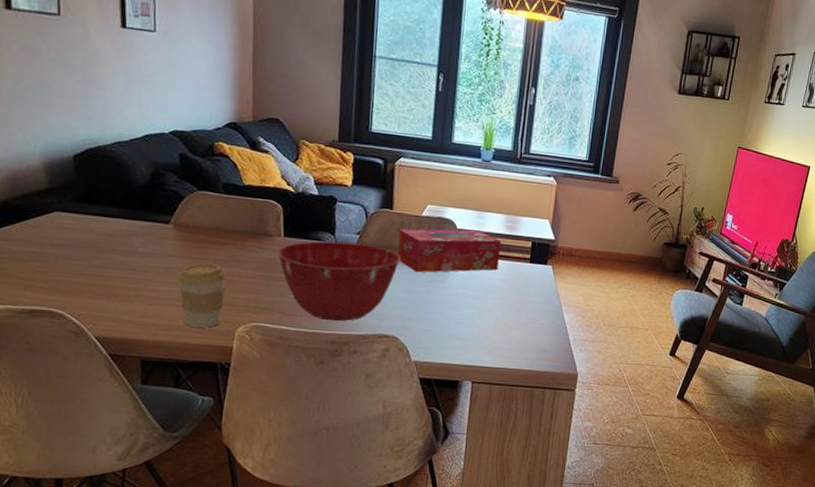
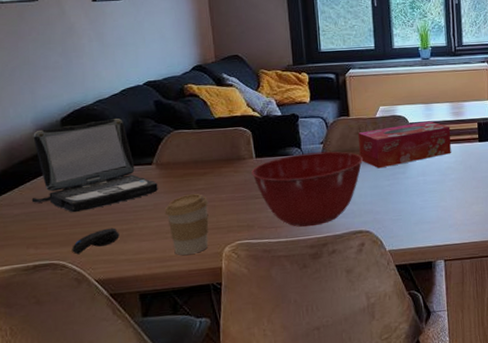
laptop: none [33,163,173,261] -> present [31,118,158,213]
computer mouse: none [72,284,126,306] -> present [72,227,120,254]

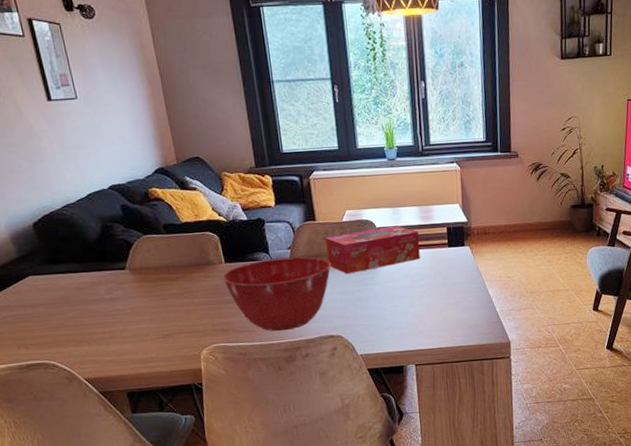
laptop: present [31,118,158,213] -> none [8,223,134,316]
computer mouse: present [72,227,120,254] -> none [59,330,103,354]
coffee cup: present [164,193,209,255] -> none [141,297,186,357]

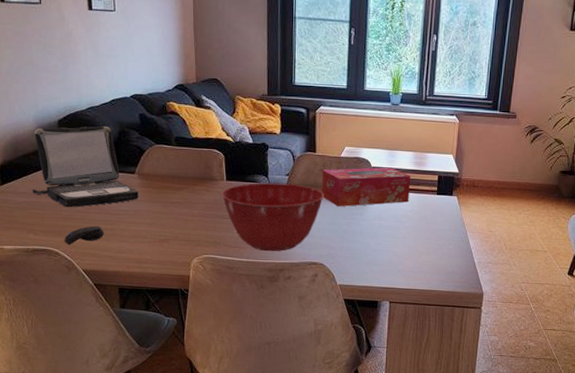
laptop: none [8,223,134,316] -> present [32,126,139,208]
computer mouse: none [59,330,103,354] -> present [64,226,104,244]

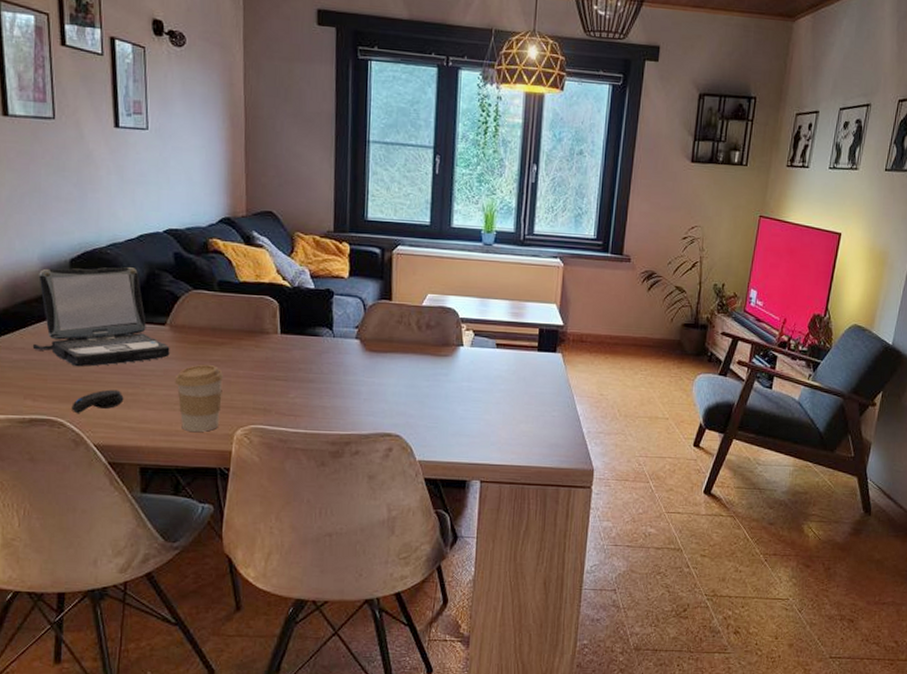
coffee cup: none [143,205,182,260] -> present [174,364,224,432]
mixing bowl: present [221,182,324,252] -> none [274,336,401,421]
tissue box: present [322,167,411,207] -> none [398,318,507,366]

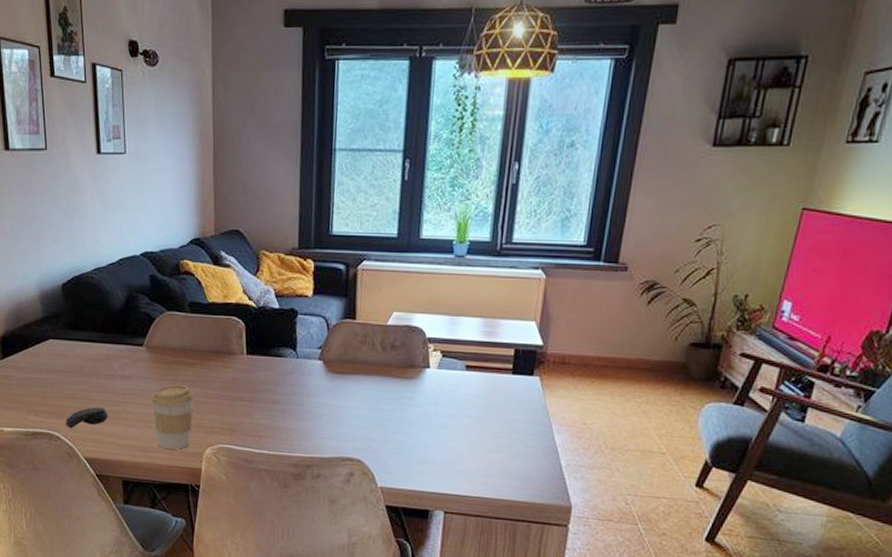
laptop: present [32,267,170,367] -> none [33,290,147,386]

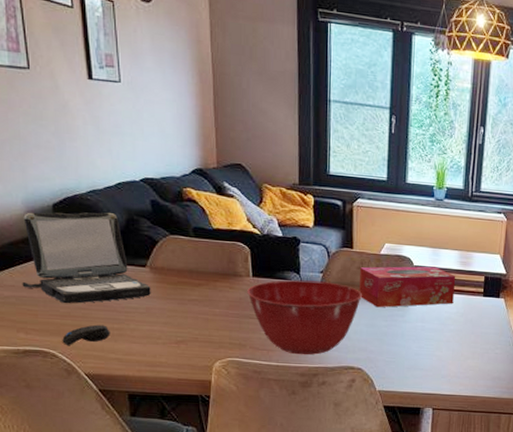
laptop: none [33,290,147,386] -> present [22,212,151,304]
coffee cup: present [151,384,195,449] -> none [156,303,202,363]
mixing bowl: none [240,357,364,443] -> present [247,280,362,355]
tissue box: none [362,338,478,389] -> present [359,266,456,308]

